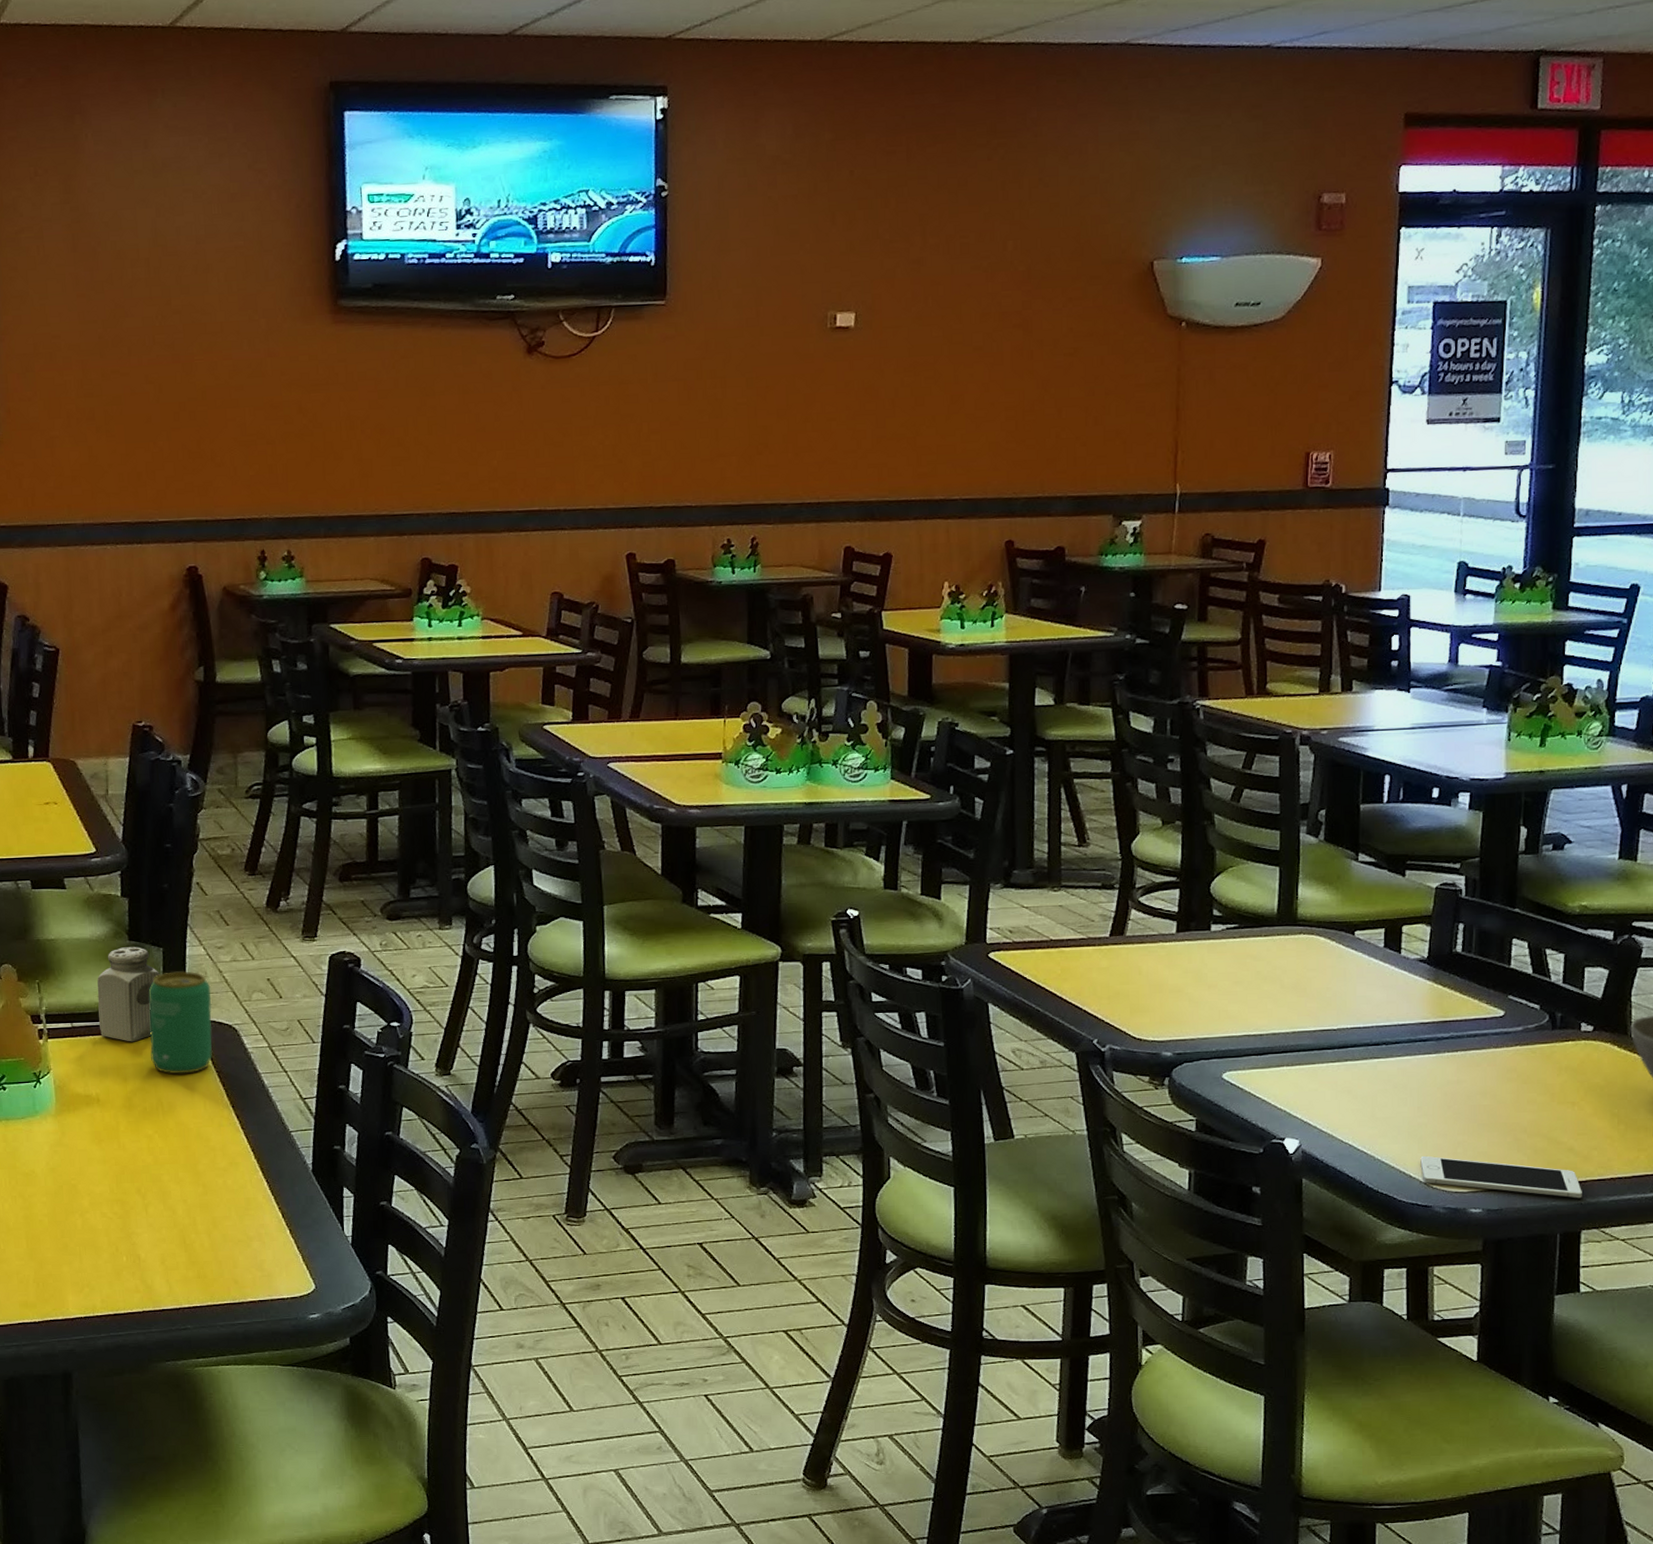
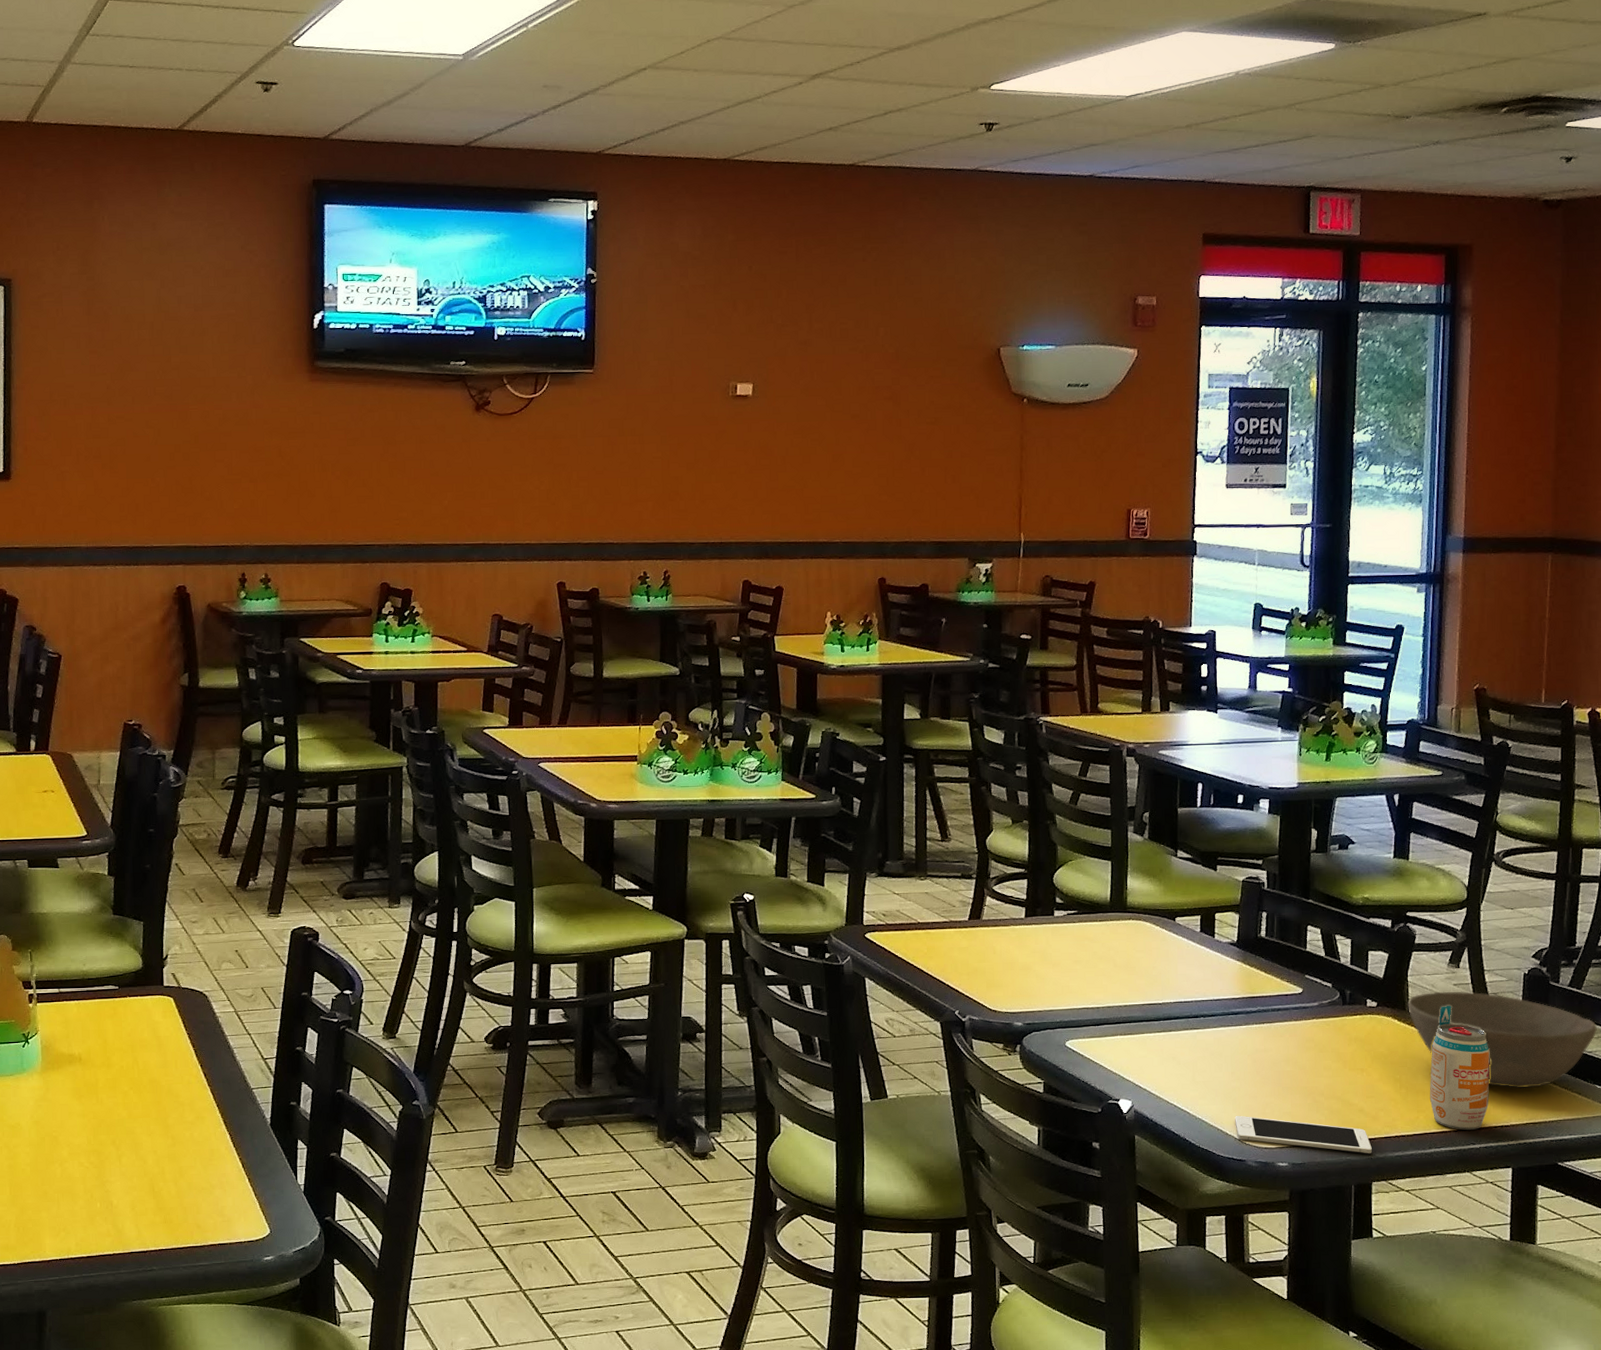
salt shaker: present [97,947,161,1042] -> none [83,920,141,1007]
beverage can: present [149,971,213,1074] -> none [129,943,186,1036]

